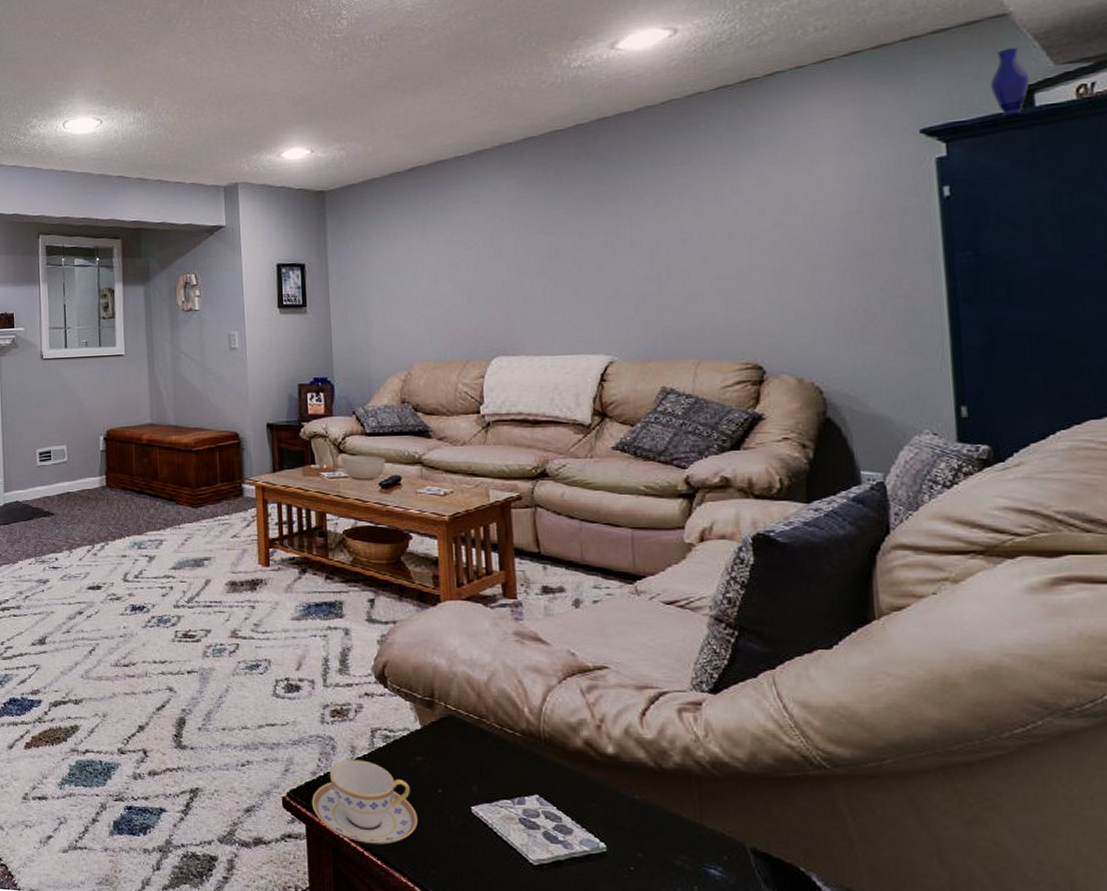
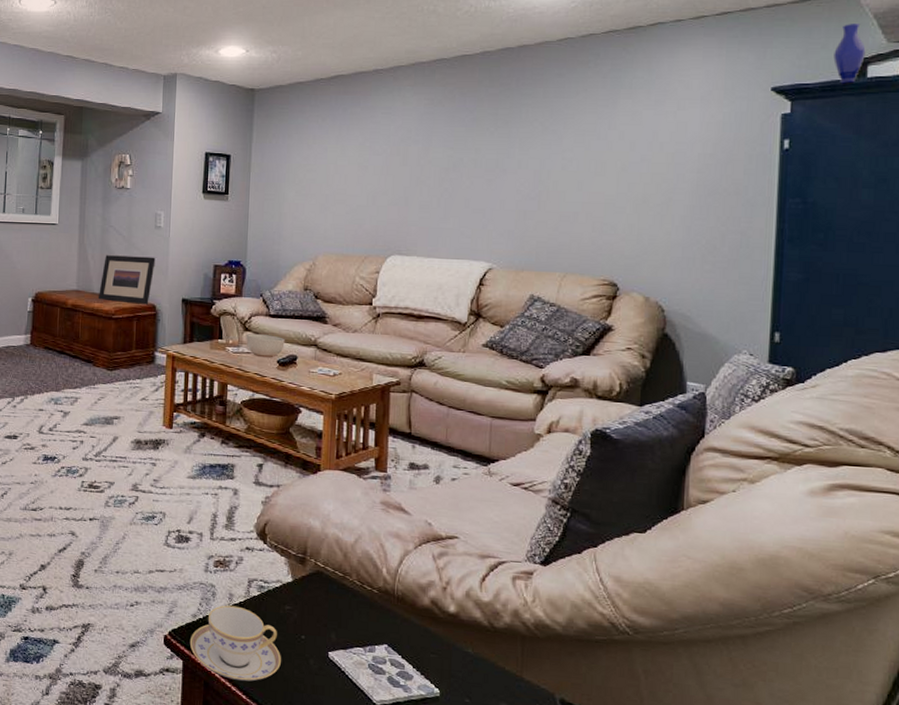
picture frame: none [175,381,234,433] -> present [99,255,156,305]

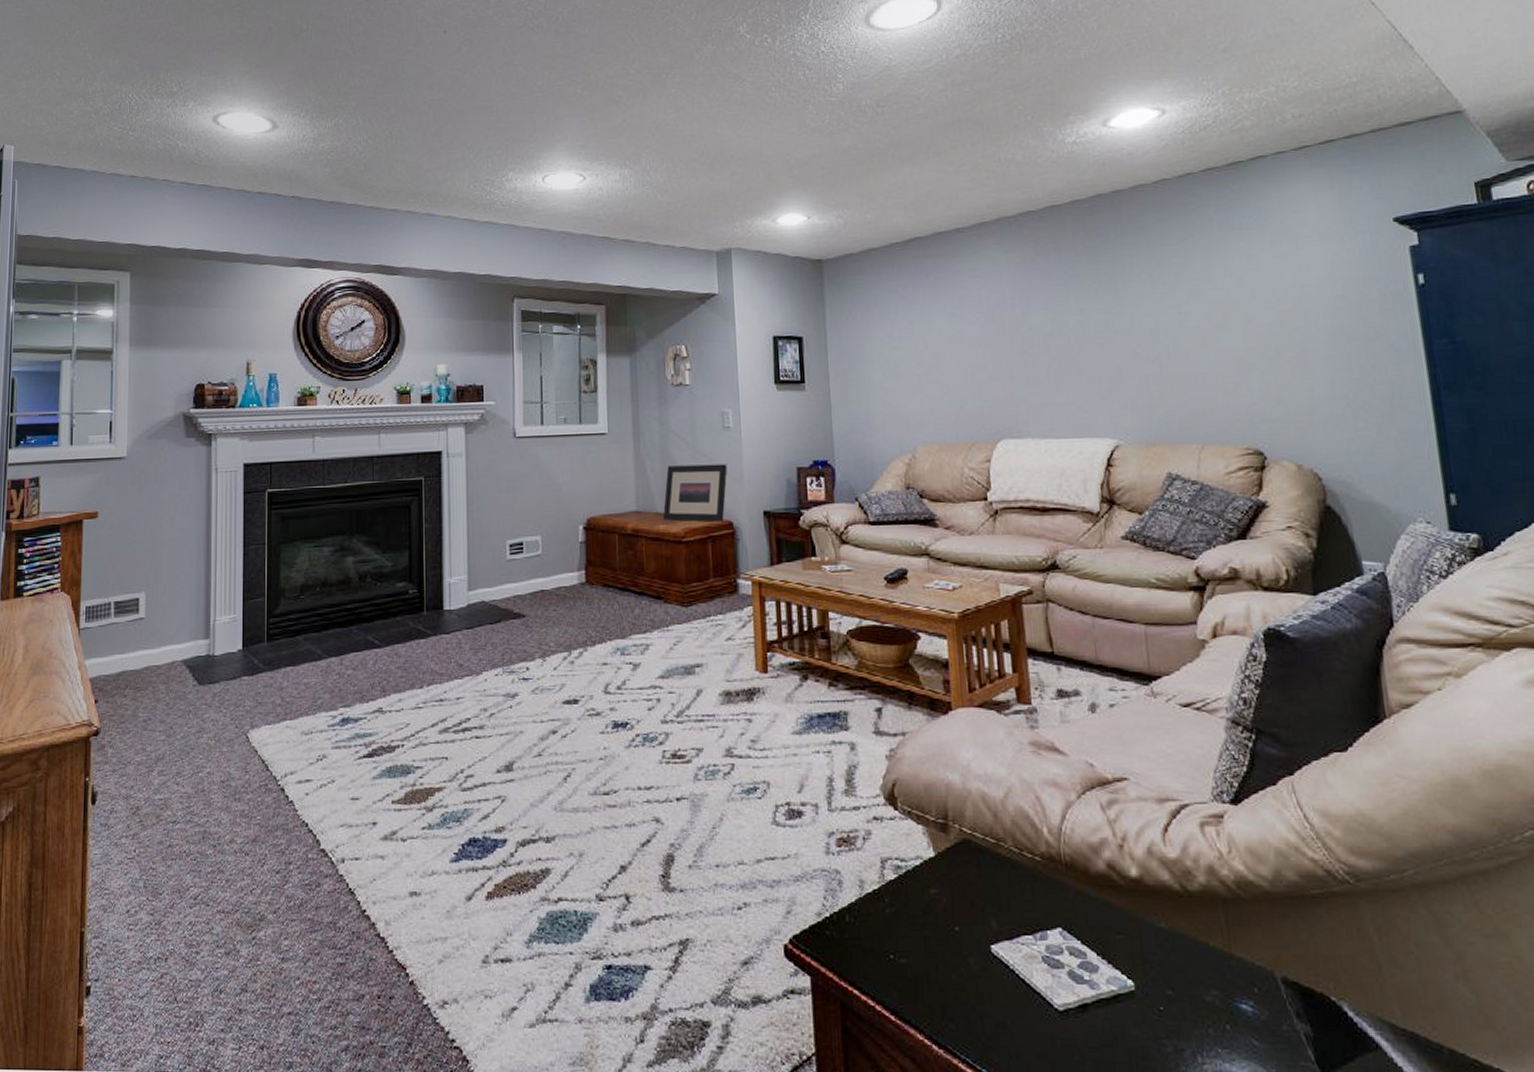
teacup: present [189,605,281,682] -> none [816,896,934,997]
bowl: present [246,333,285,358] -> none [844,545,891,575]
vase: present [833,24,866,85] -> none [1452,143,1487,210]

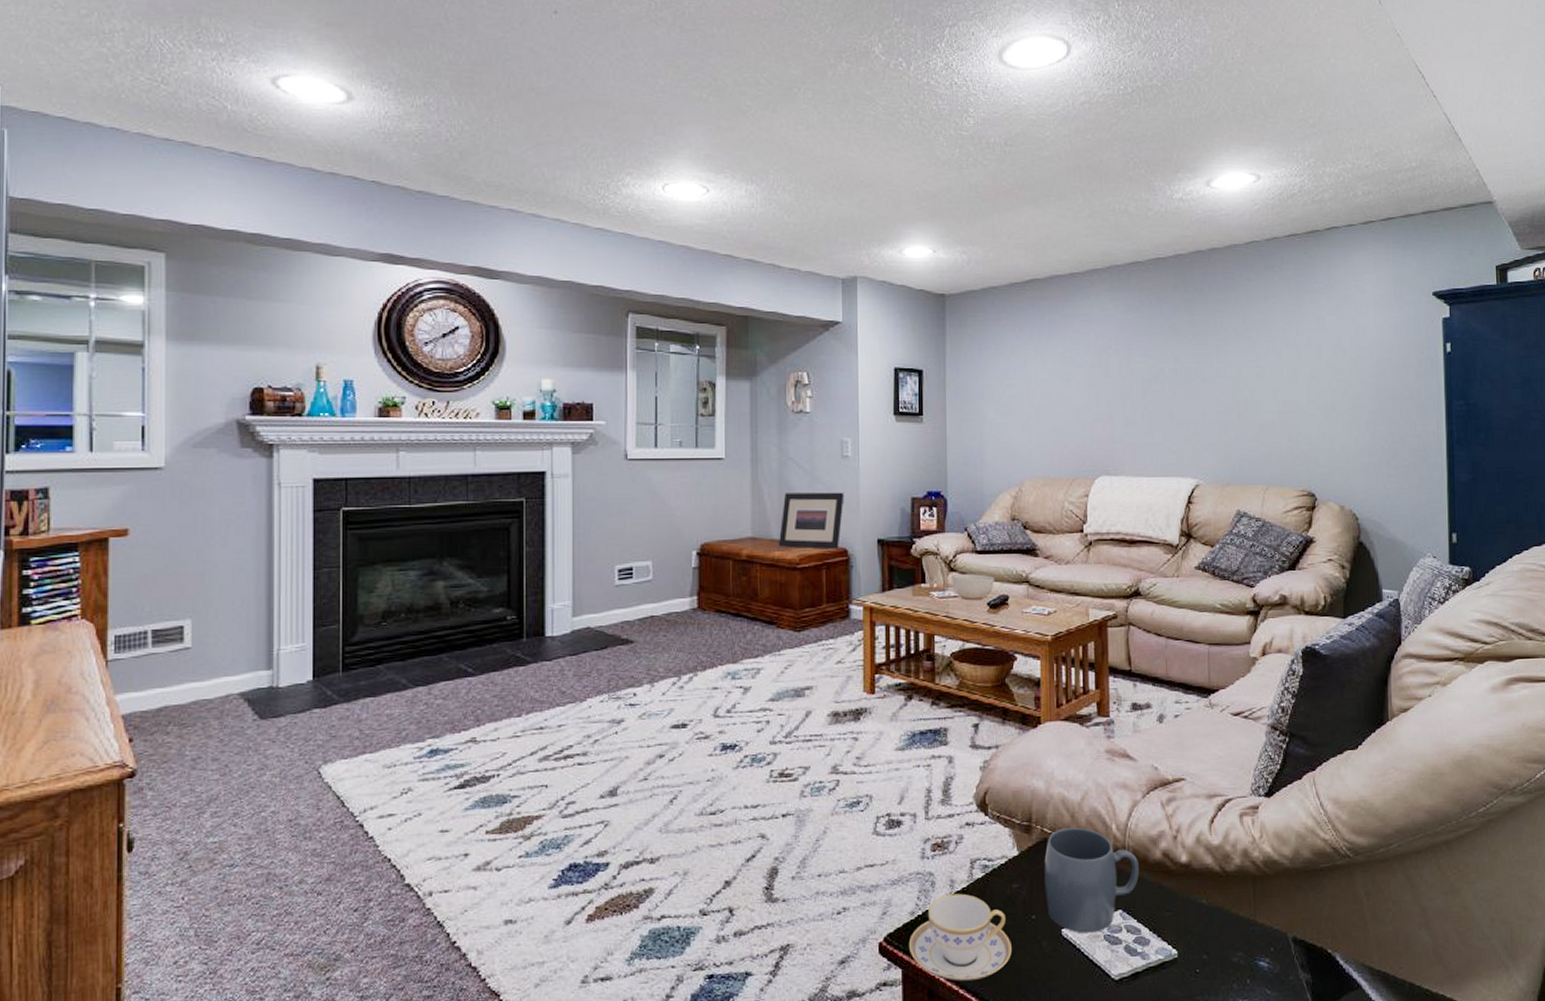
teacup: none [816,896,934,997] -> present [908,893,1012,982]
bowl: none [844,545,891,575] -> present [952,573,994,601]
mug: none [965,828,1080,952] -> present [1044,827,1140,933]

